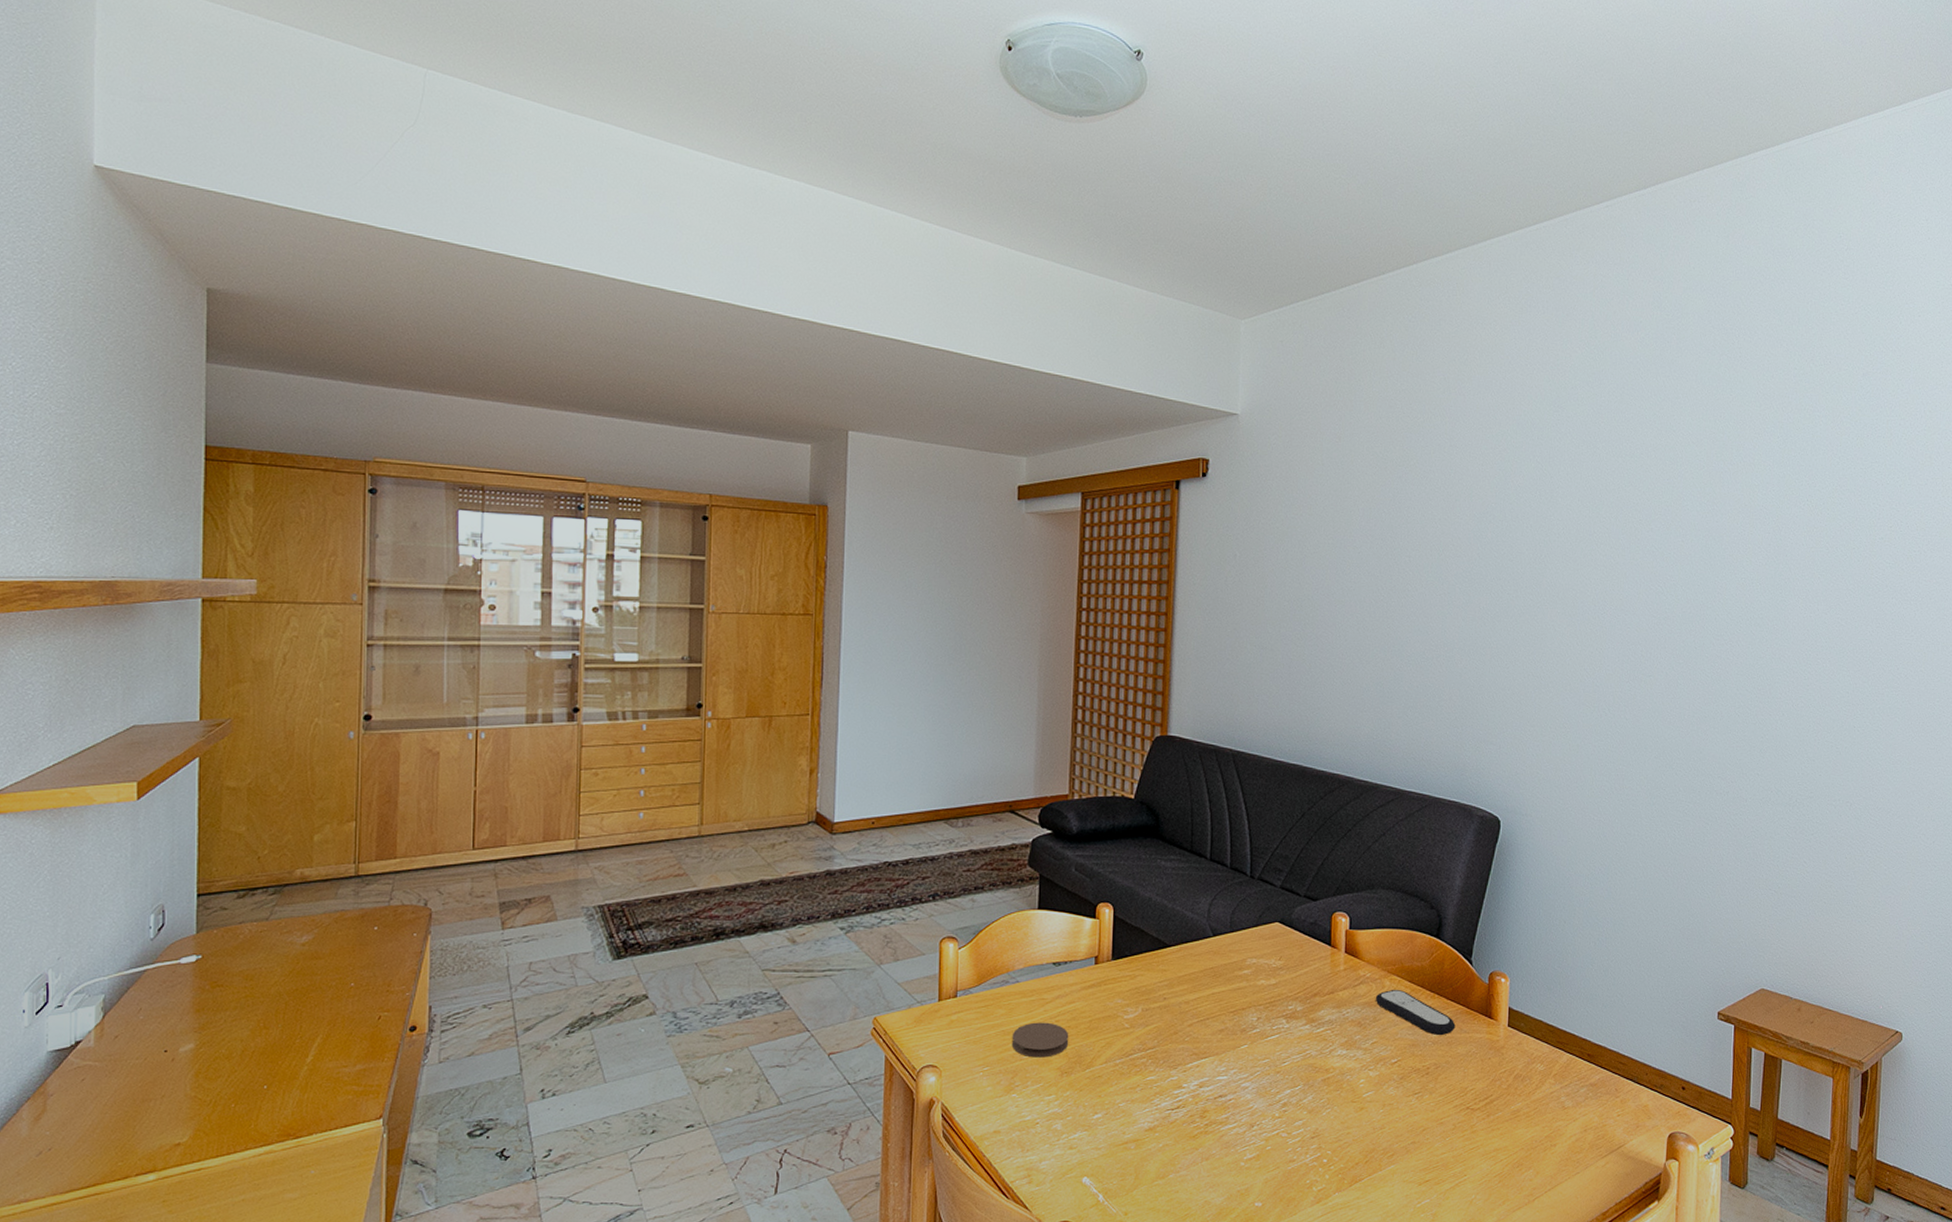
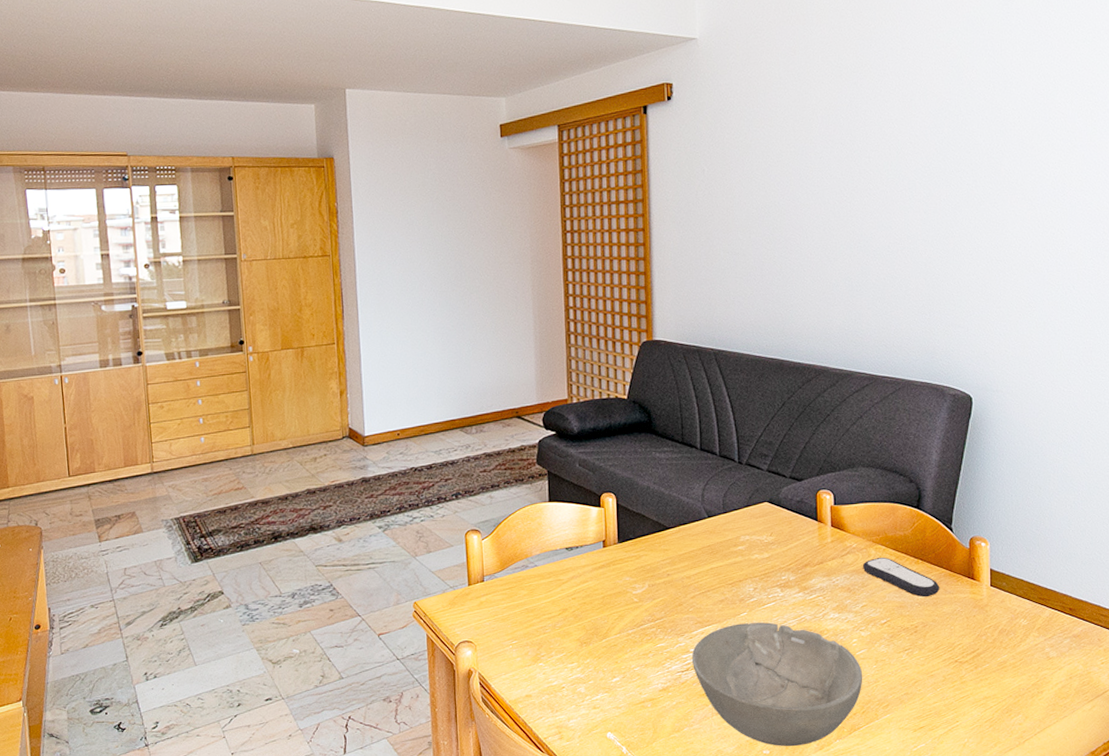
coaster: present [1011,1022,1069,1058] -> none [535,600,586,631]
bowl: none [1183,1057,1369,1199] -> present [691,622,863,747]

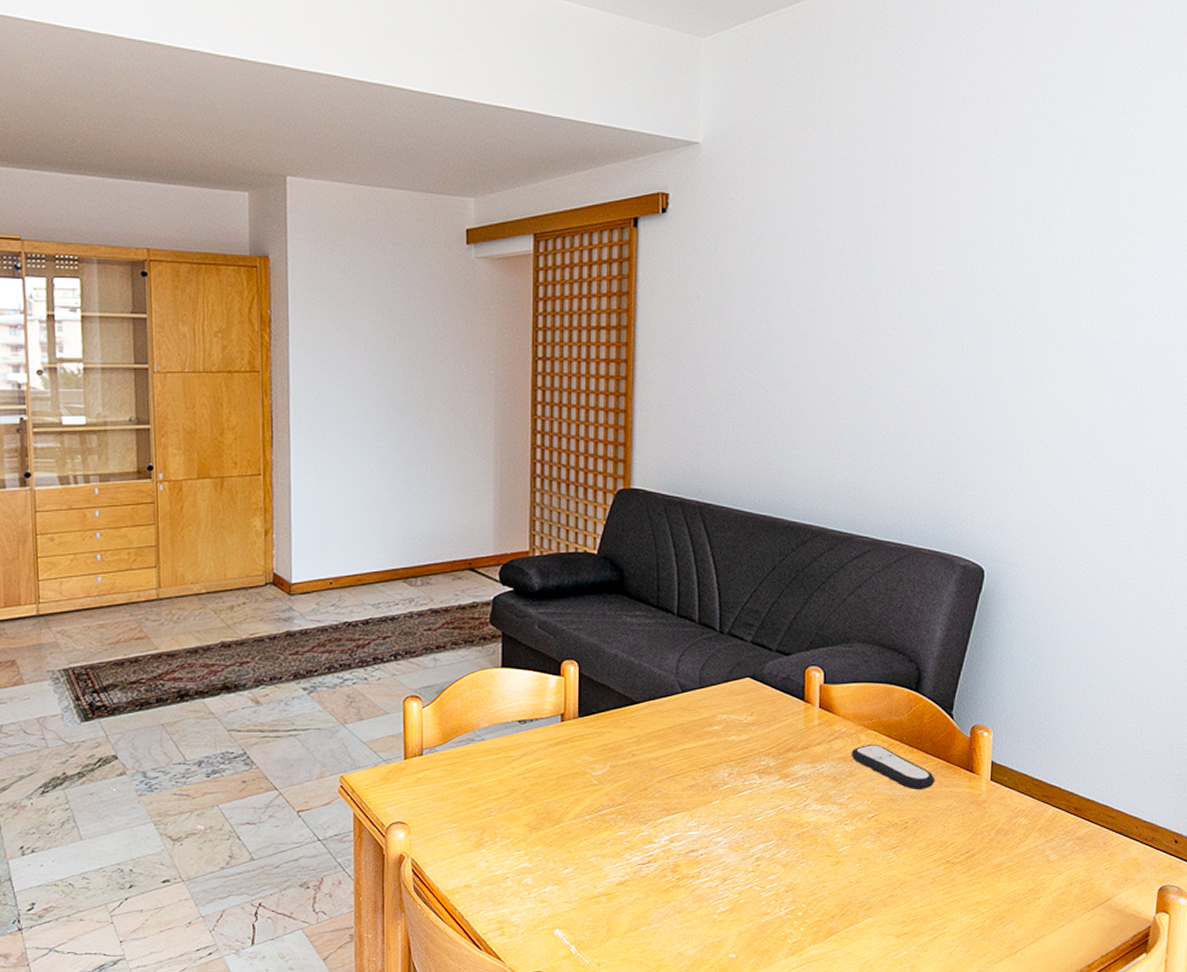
bowl: present [691,622,863,747] -> none [654,812,845,951]

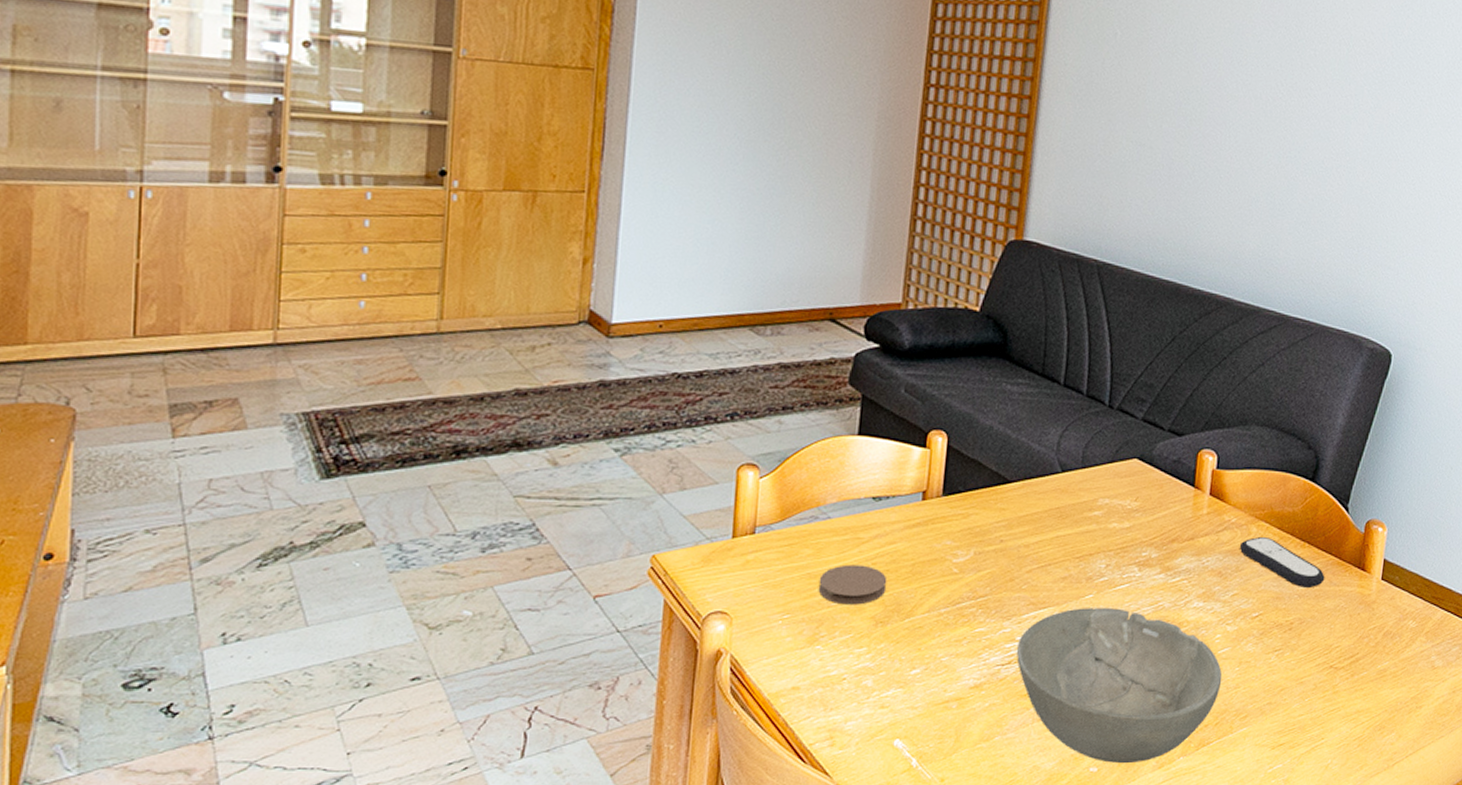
coaster: none [479,779,537,814] -> present [818,564,888,605]
bowl: none [654,812,845,951] -> present [1016,608,1223,764]

